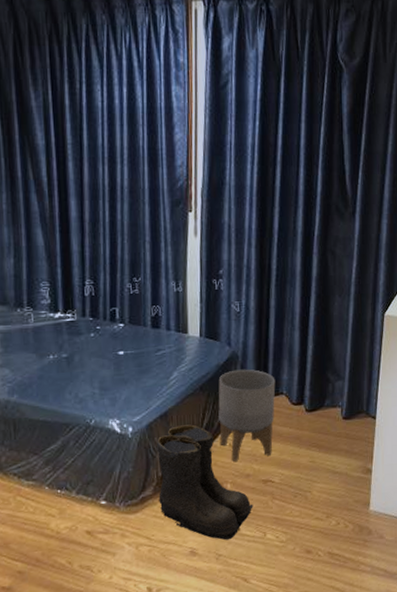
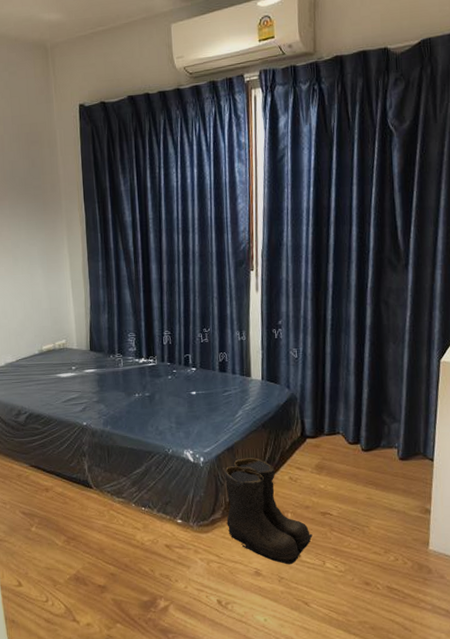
planter: present [218,369,276,463] -> none [279,409,332,494]

